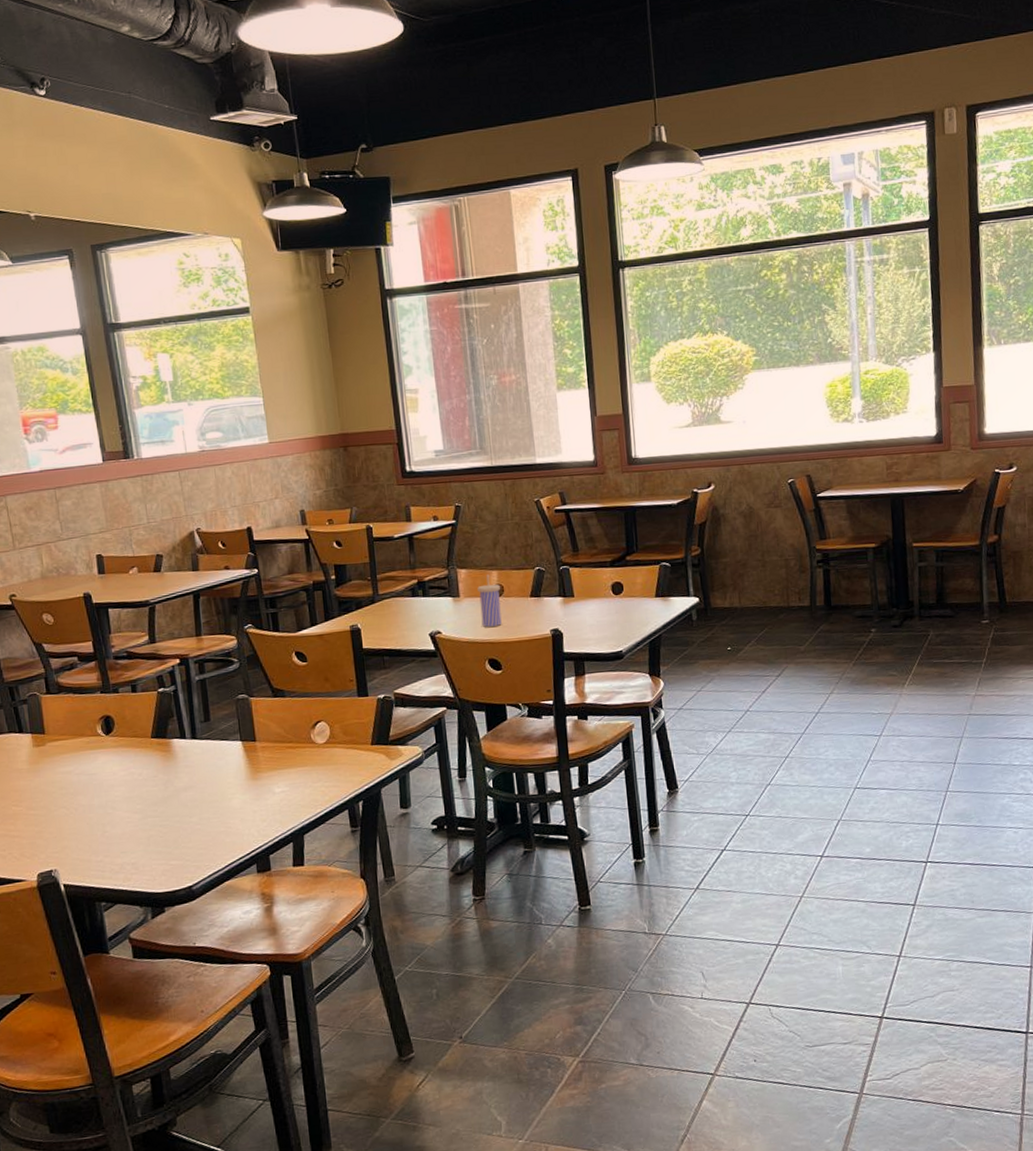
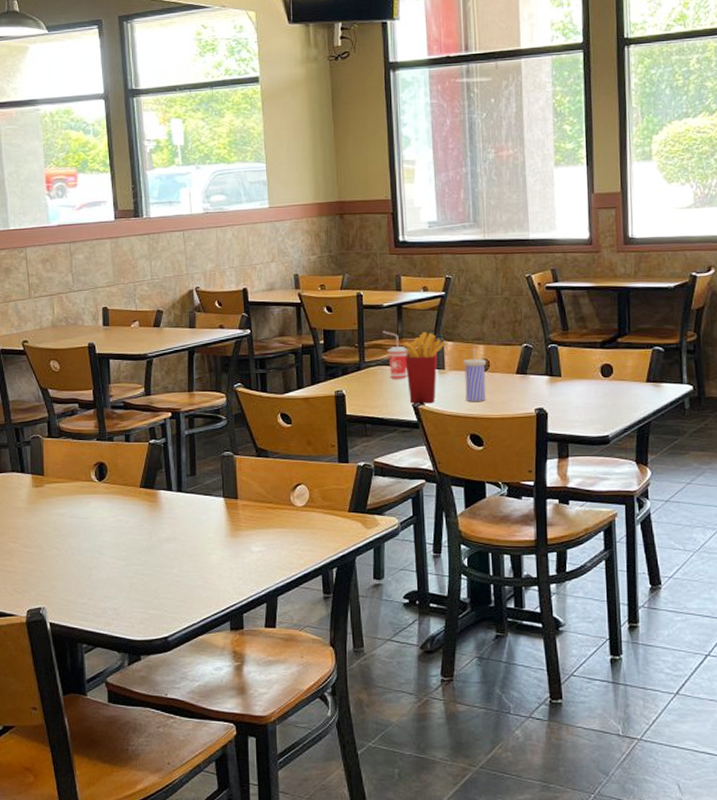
beverage cup: none [394,562,422,610] -> present [382,331,408,379]
french fries: none [417,561,459,632] -> present [404,332,445,403]

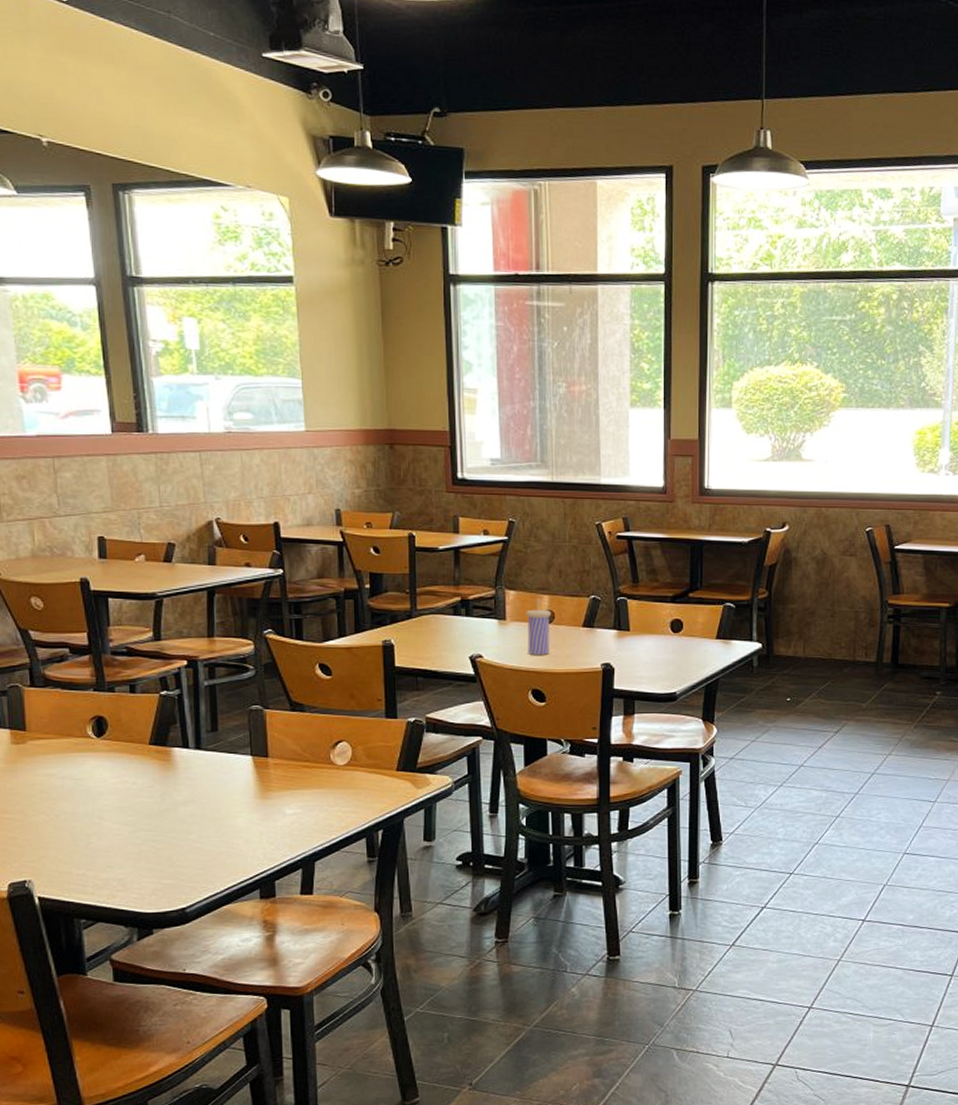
beverage cup: present [382,331,408,379] -> none [437,576,465,629]
french fries: present [404,332,445,403] -> none [461,579,507,655]

